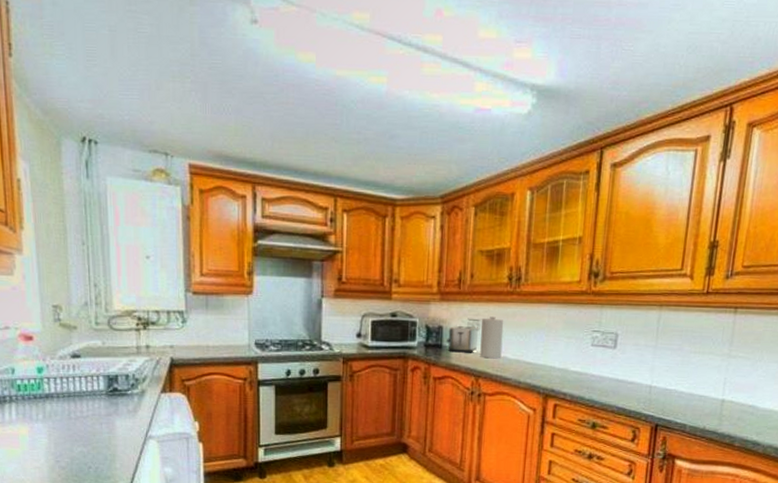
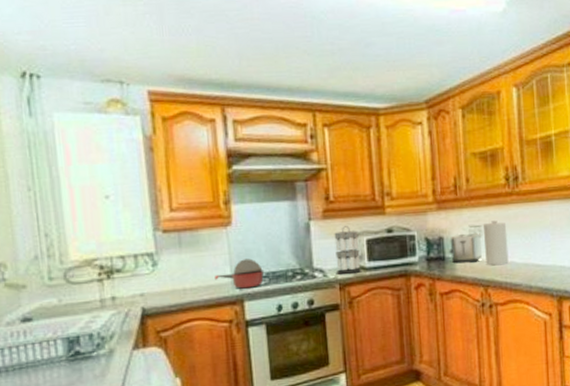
saucepan: none [235,326,278,352] -> present [215,258,265,289]
spice rack: none [342,305,365,350] -> present [334,225,361,274]

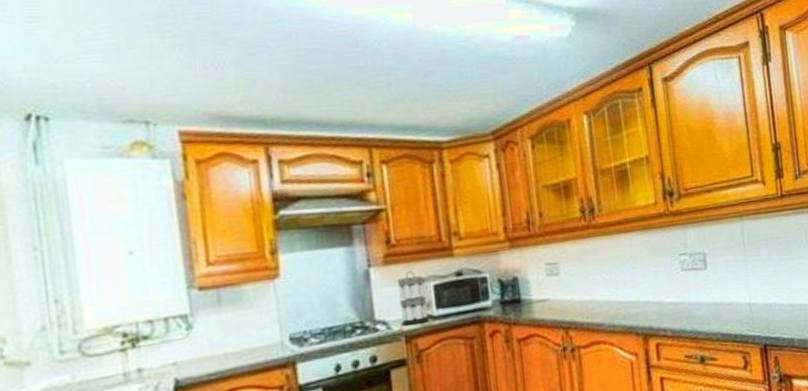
saucepan: present [215,258,265,289] -> none [261,314,319,350]
toaster: present [449,233,483,263] -> none [525,271,561,305]
paper towel holder: present [482,220,509,266] -> none [559,256,589,306]

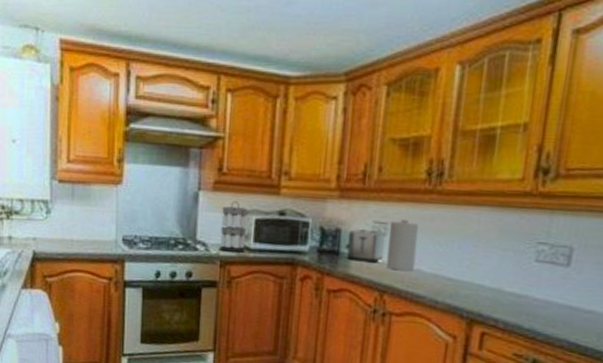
toaster: none [525,271,561,305] -> present [345,228,385,263]
paper towel holder: none [559,256,589,306] -> present [386,219,419,272]

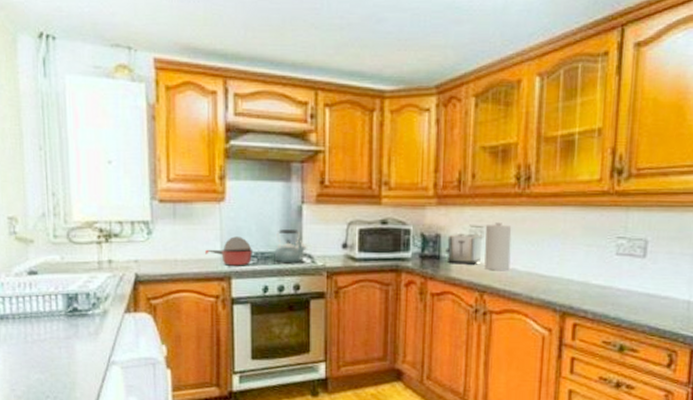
saucepan: none [101,220,148,250] -> present [205,236,254,266]
kettle: none [168,215,203,250] -> present [274,229,308,264]
spice rack: present [219,200,248,253] -> none [326,212,351,263]

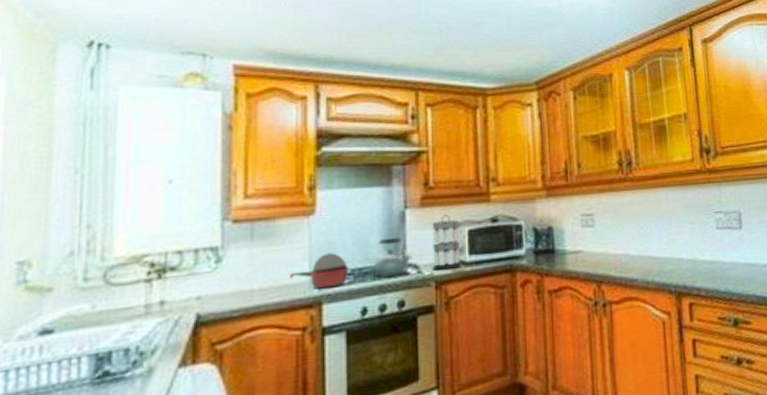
spice rack: none [326,212,351,263] -> present [432,213,461,270]
toaster: present [445,233,482,265] -> none [559,223,595,256]
paper towel holder: present [484,222,512,271] -> none [595,208,623,259]

